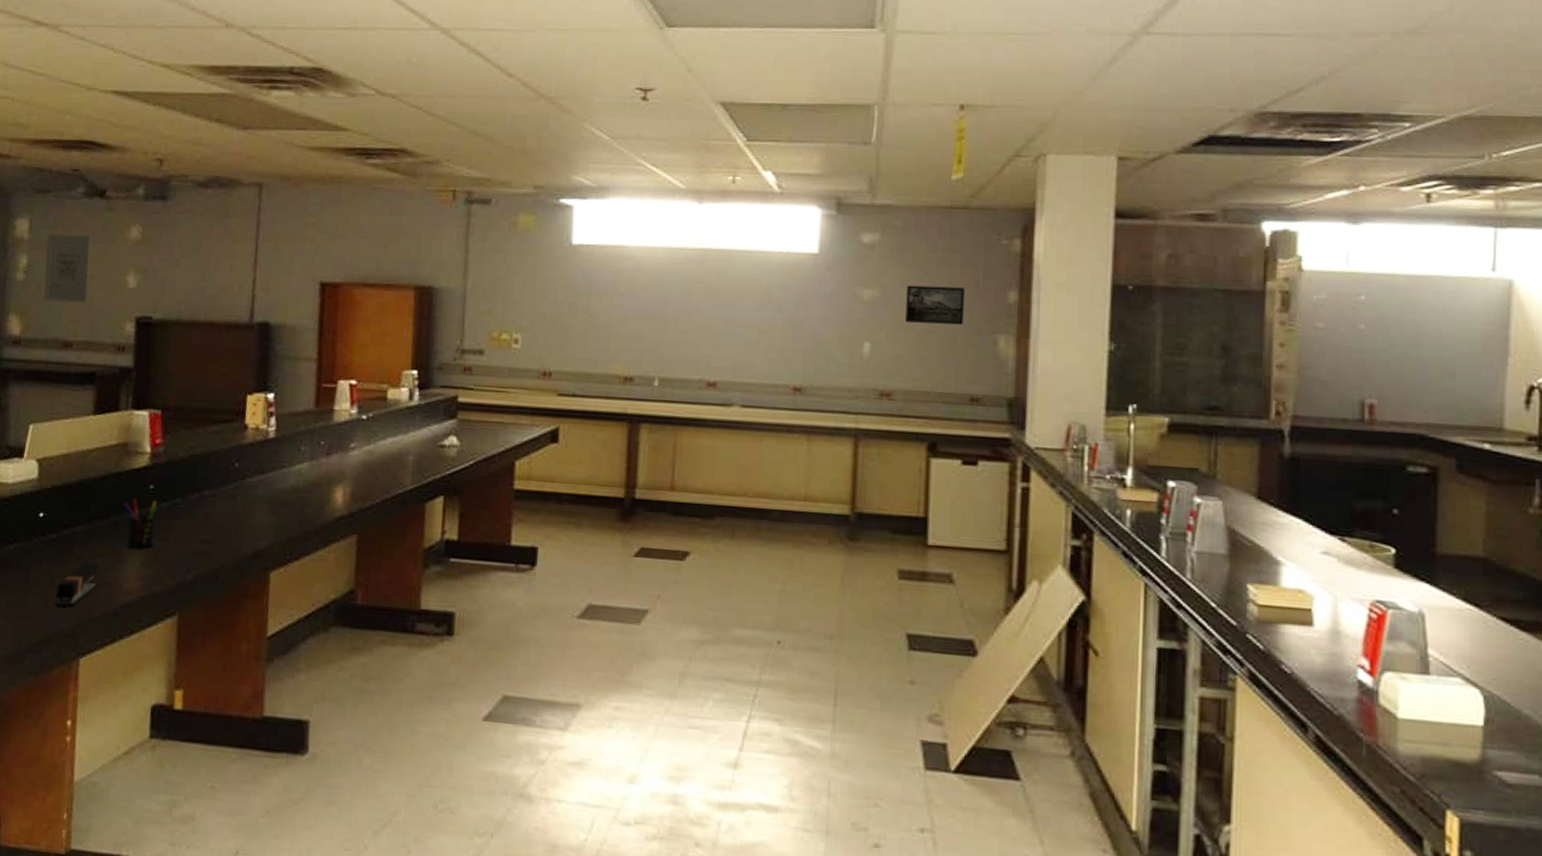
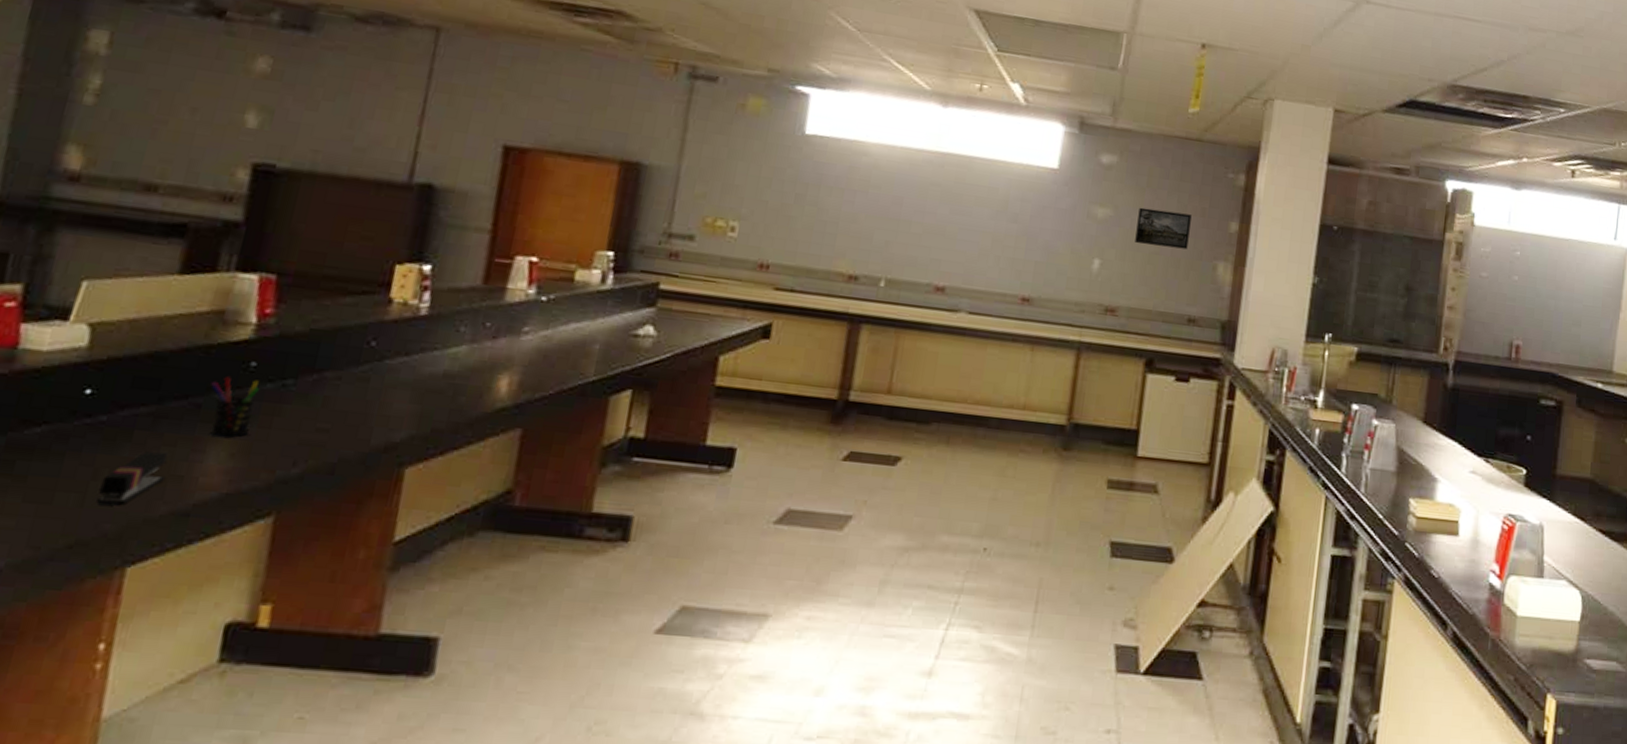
wall art: present [44,234,91,304] -> none [121,53,199,141]

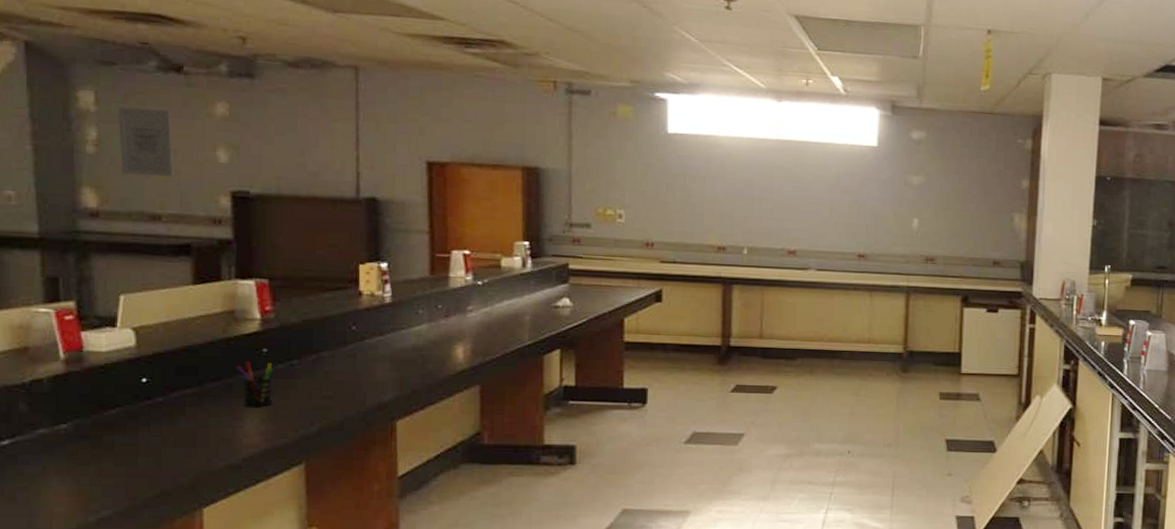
stapler: present [96,451,168,505] -> none [170,421,217,464]
wall art: none [121,53,199,141] -> present [118,107,175,177]
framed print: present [1135,207,1192,250] -> none [945,173,990,205]

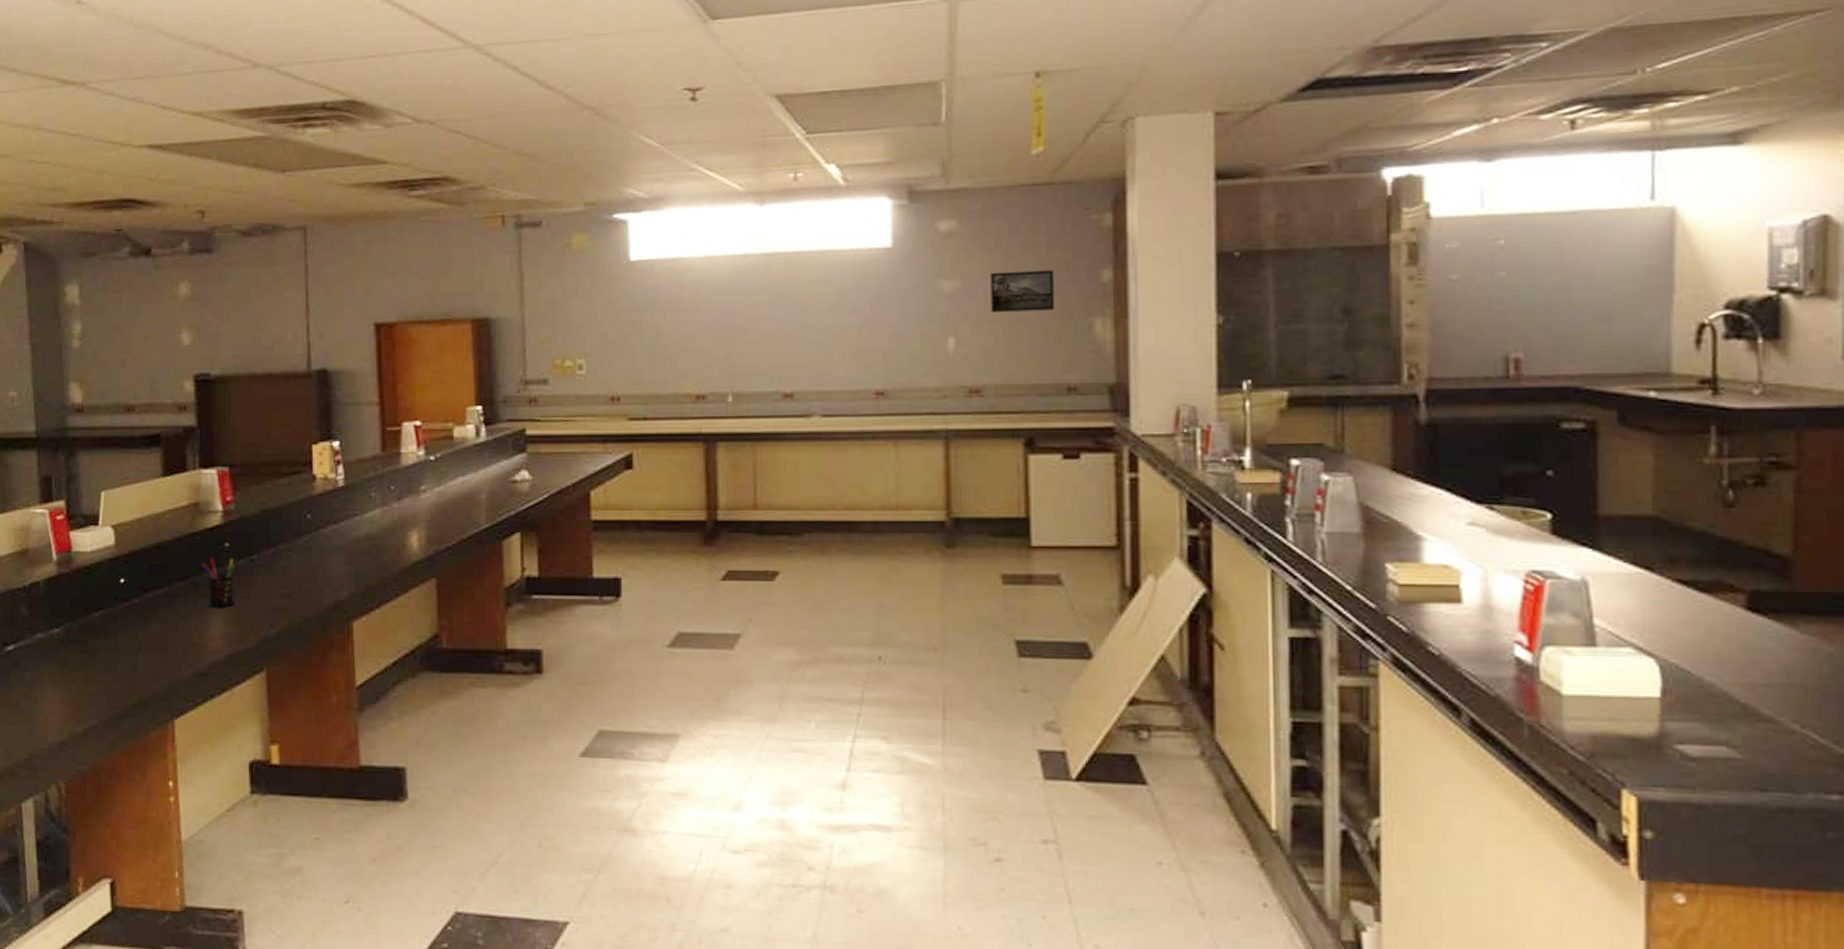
wall art: present [118,107,175,177] -> none [98,295,145,366]
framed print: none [945,173,990,205] -> present [990,270,1054,312]

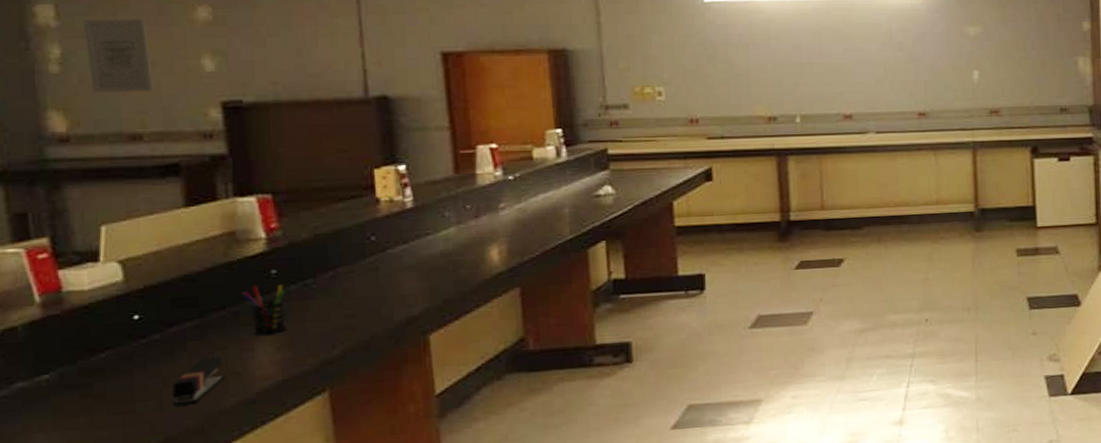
wall art: none [98,295,145,366] -> present [84,18,155,93]
stapler: none [145,624,185,670] -> present [172,355,226,406]
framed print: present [990,270,1054,312] -> none [1004,21,1050,52]

